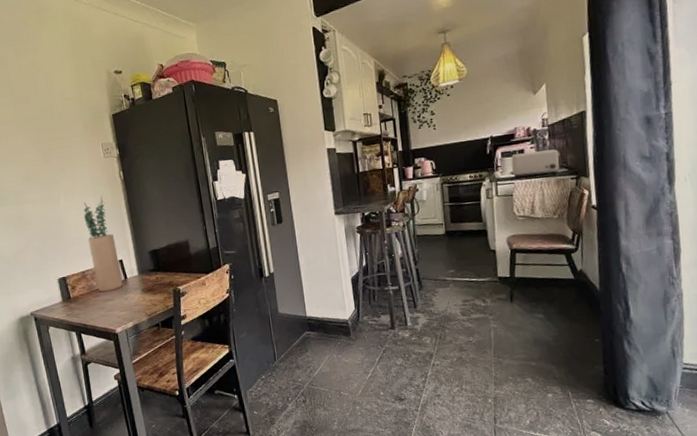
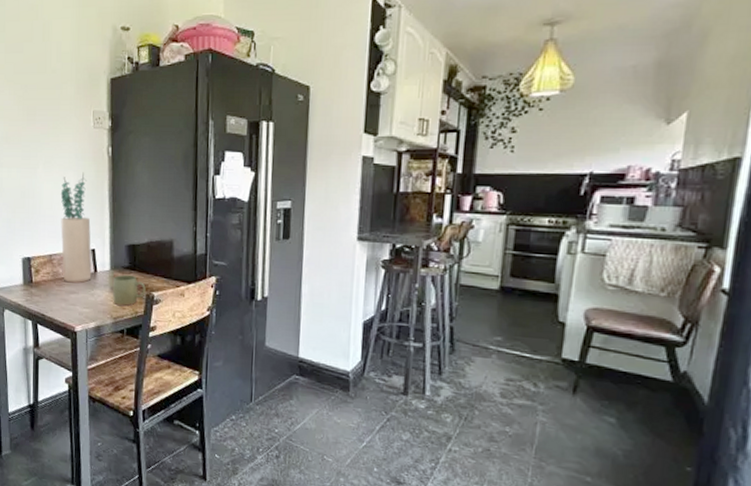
mug: none [142,275,172,303] -> present [112,274,146,306]
toaster: present [511,149,561,178] -> none [610,201,689,237]

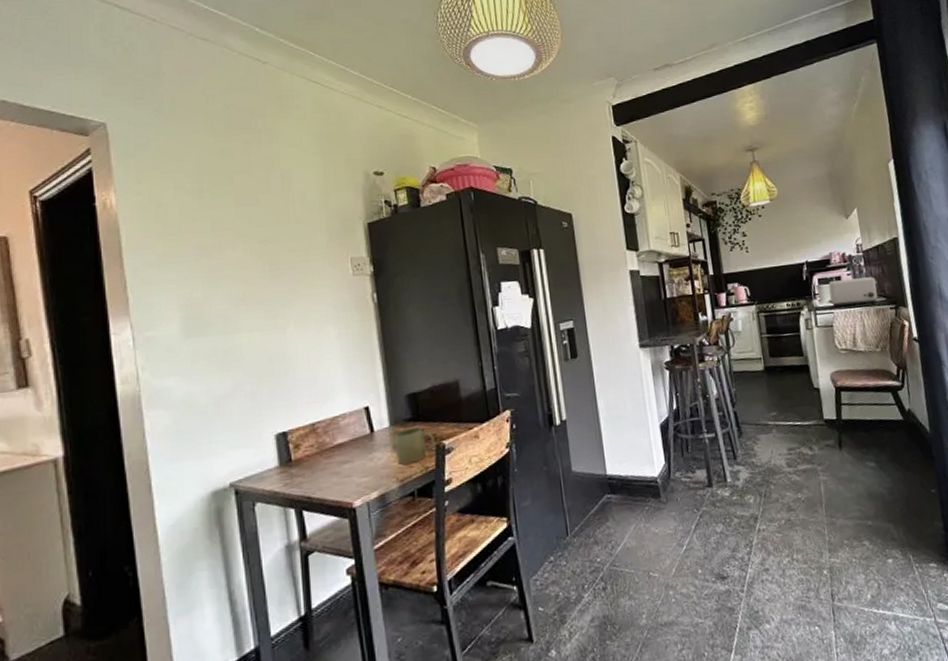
vase: present [60,172,92,283] -> none [319,324,368,452]
toaster: none [610,201,689,237] -> present [828,277,878,307]

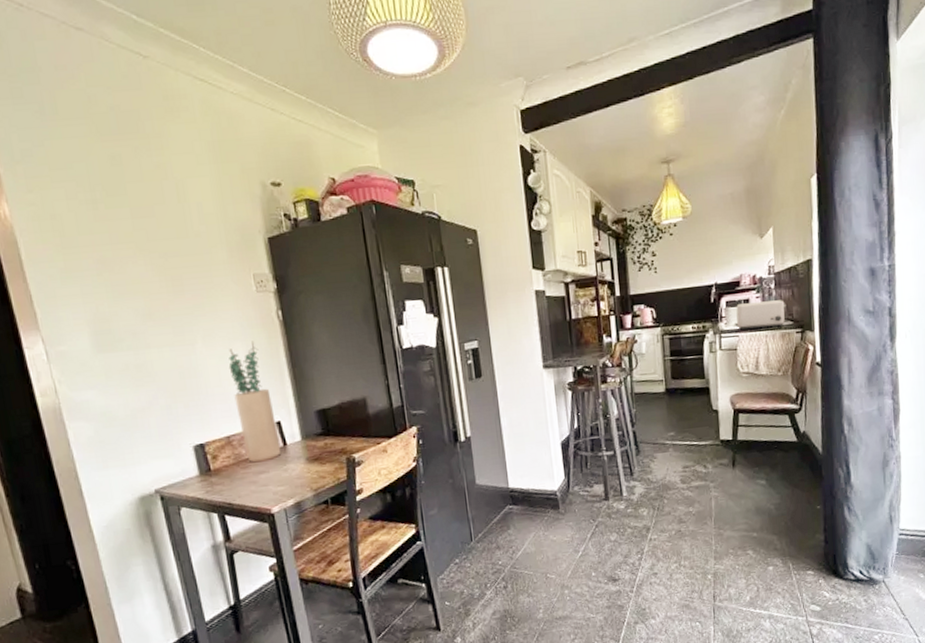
vase: none [319,324,368,452] -> present [228,341,282,463]
mug: present [394,426,435,465] -> none [306,440,345,476]

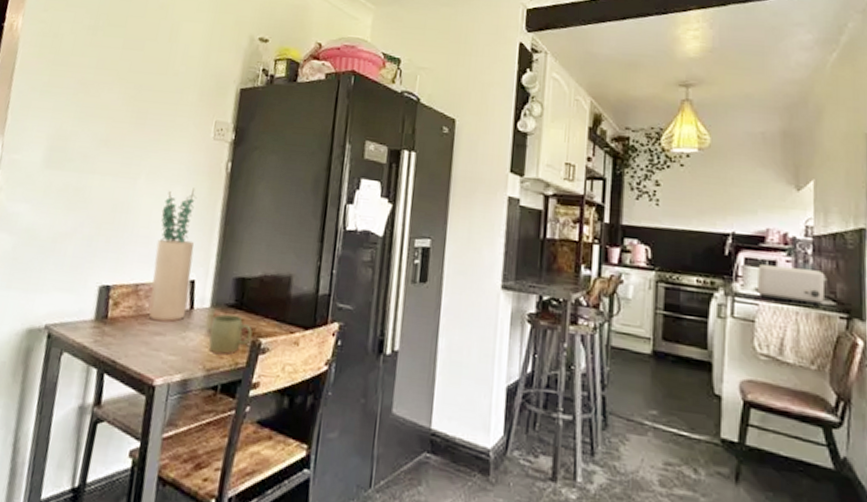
mug: none [306,440,345,476] -> present [208,314,253,354]

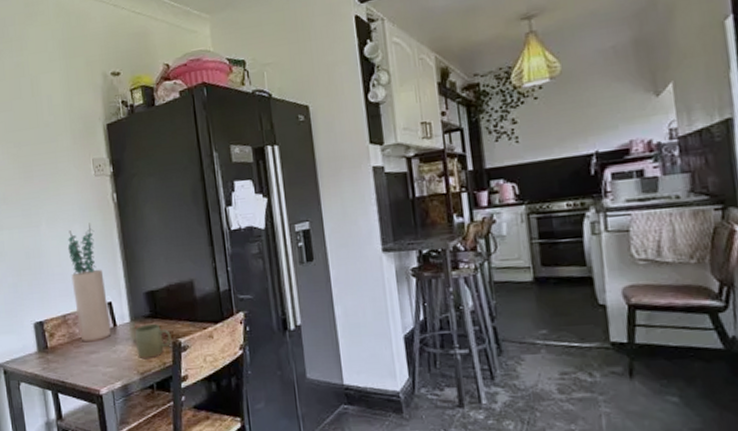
toaster: present [756,264,827,306] -> none [625,169,698,208]

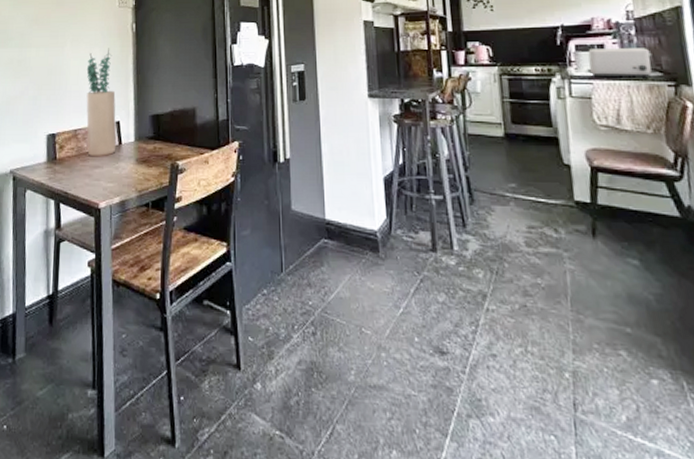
mug: present [134,323,172,358] -> none [136,145,170,177]
toaster: none [625,169,698,208] -> present [588,48,653,78]

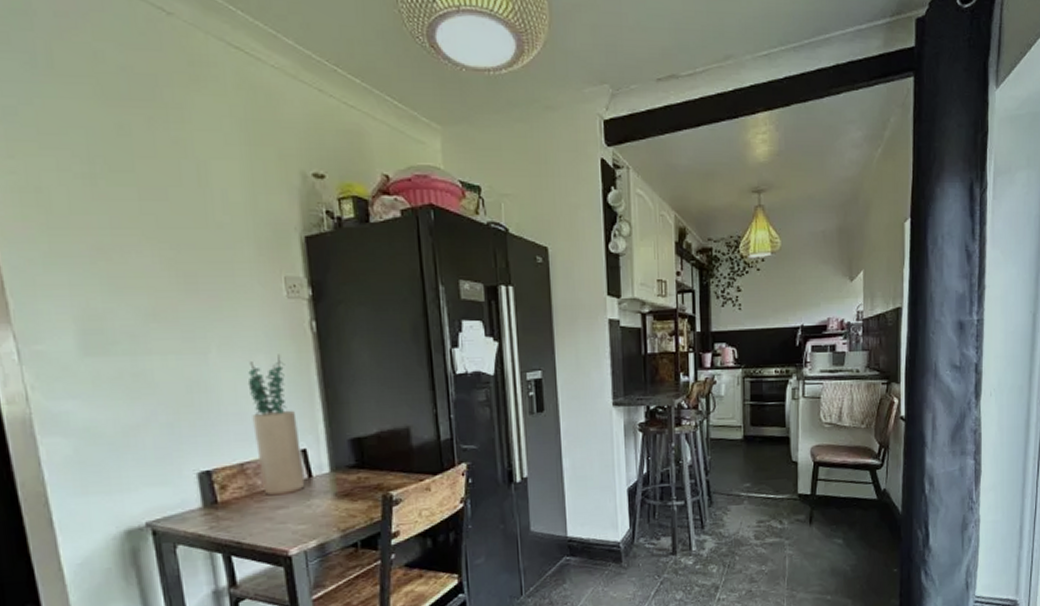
toaster: present [588,48,653,78] -> none [821,348,873,378]

